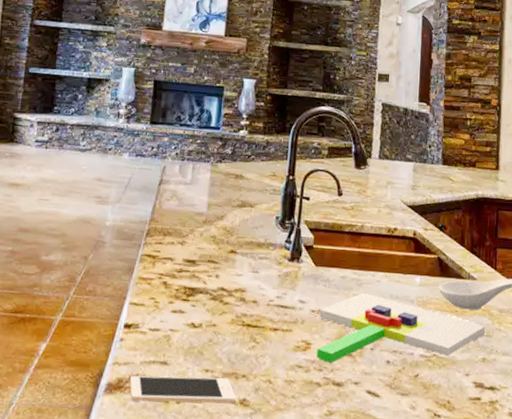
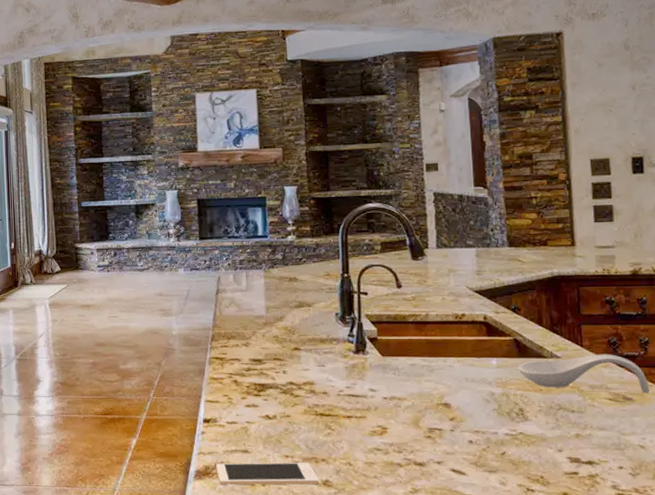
chopping board: present [316,292,486,363] -> none [392,378,577,445]

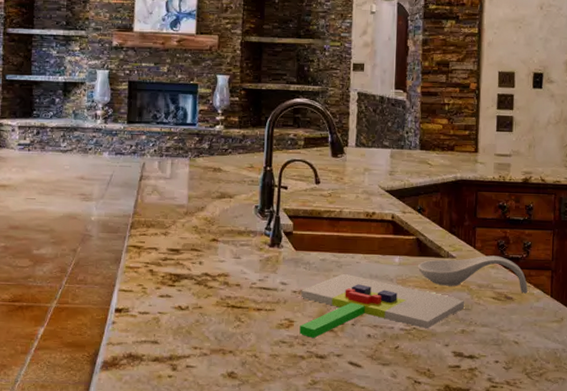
cell phone: present [215,462,319,485] -> none [123,353,224,376]
chopping board: none [392,378,577,445] -> present [299,273,465,338]

